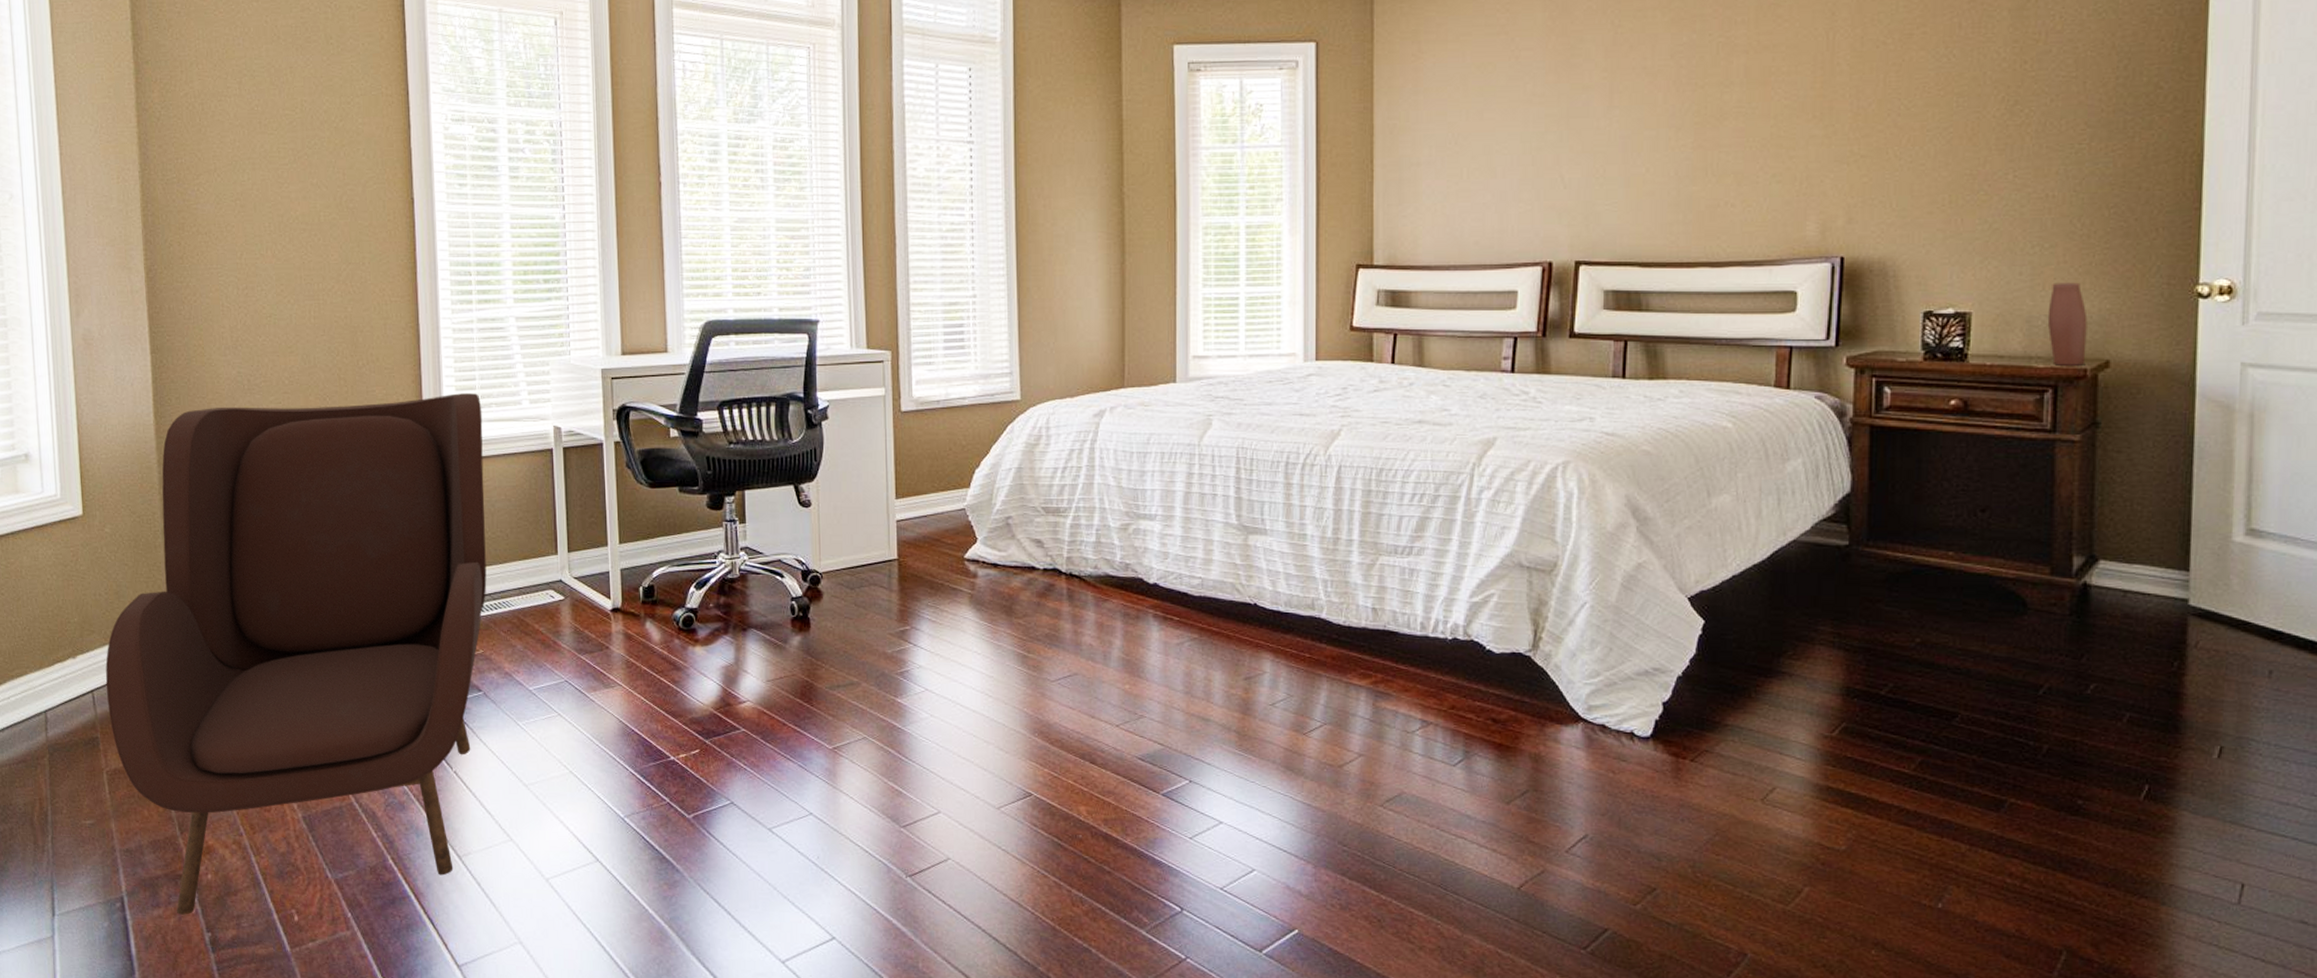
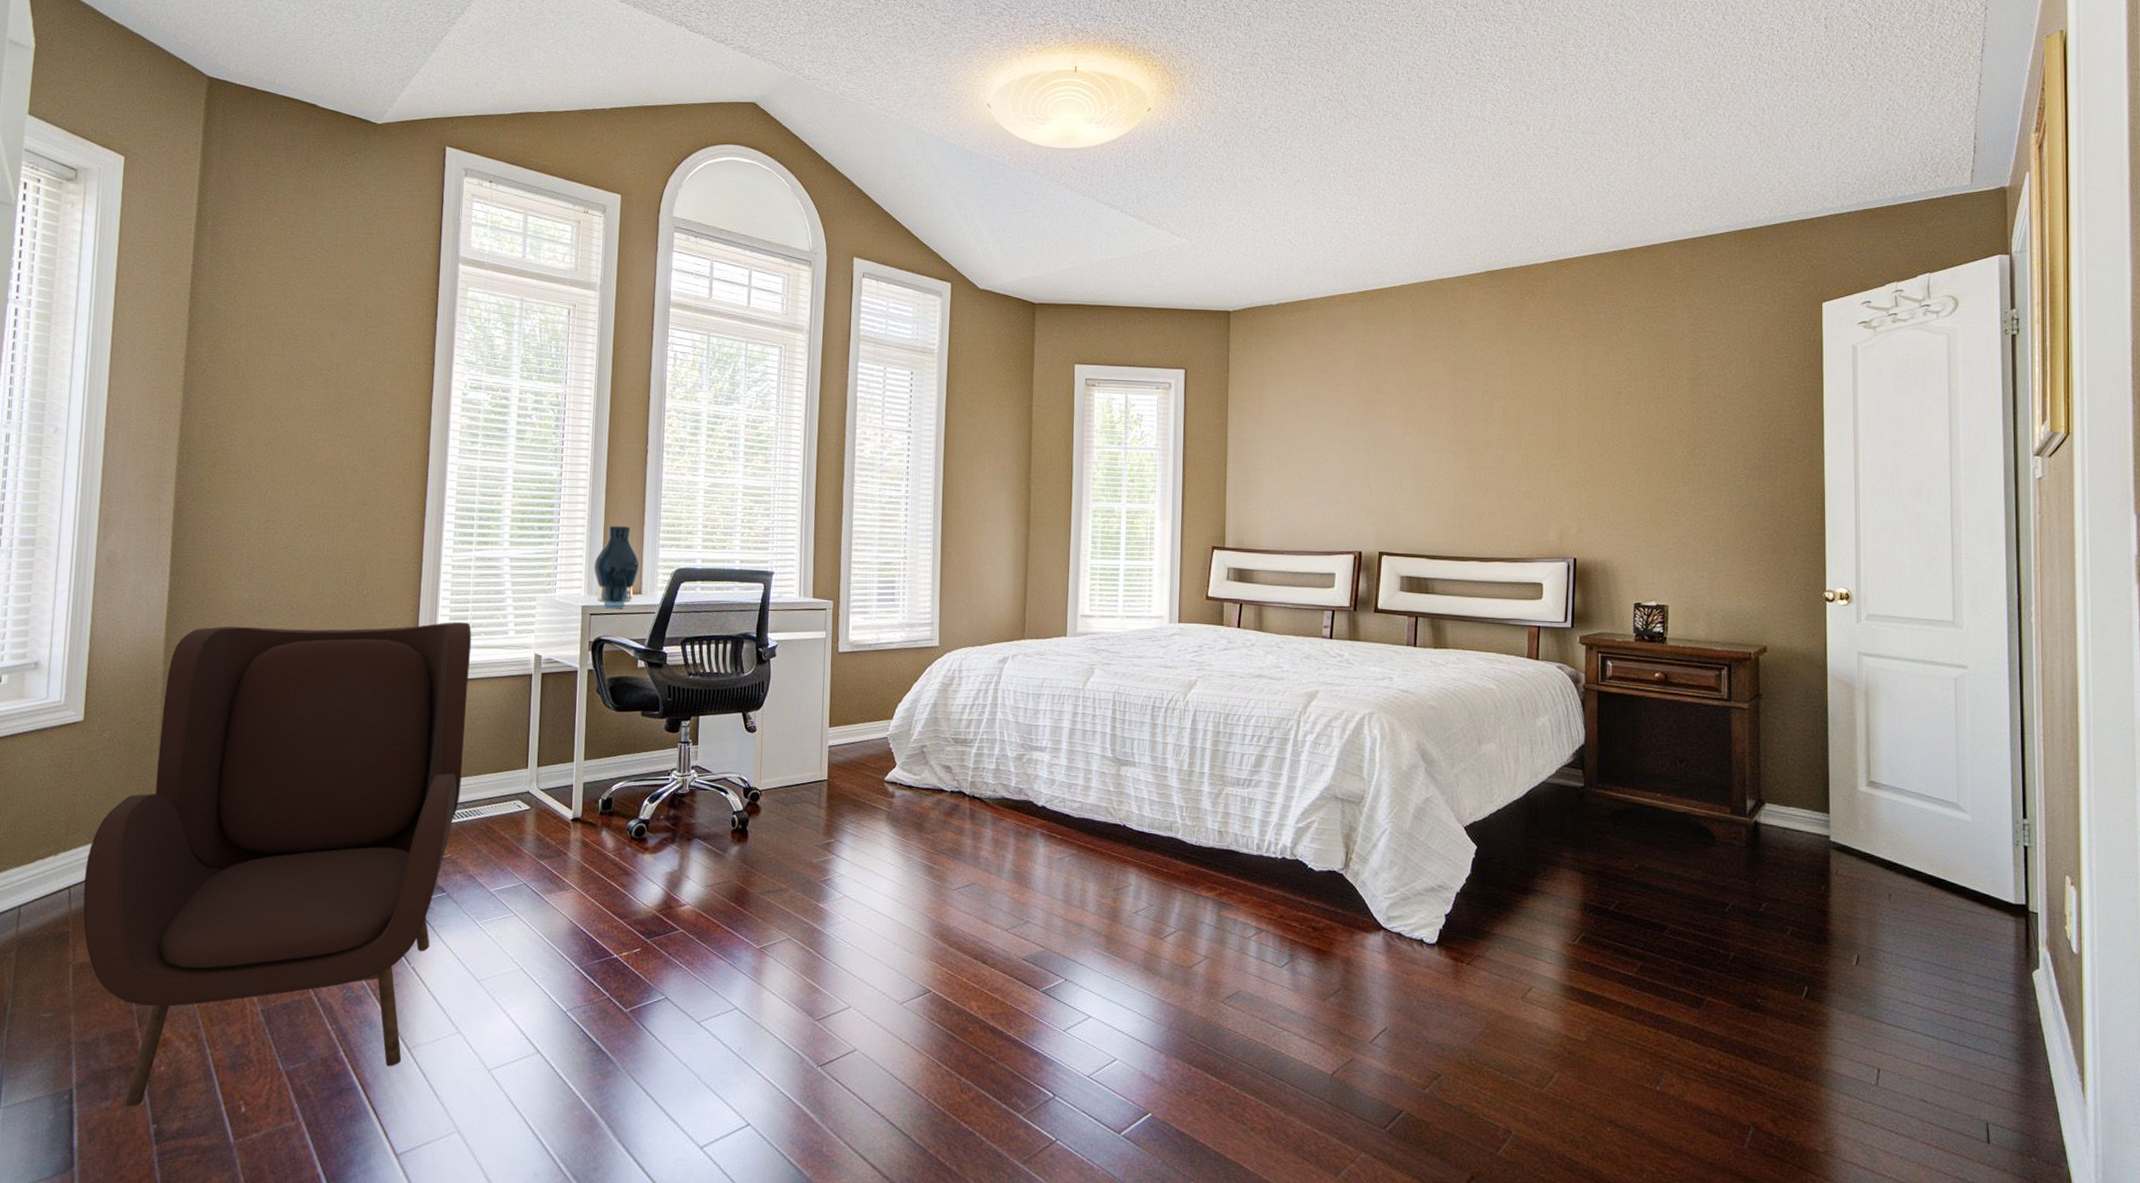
vase: none [611,274,663,371] -> present [594,525,640,609]
vase: present [2047,282,2088,366] -> none [1722,585,1750,650]

